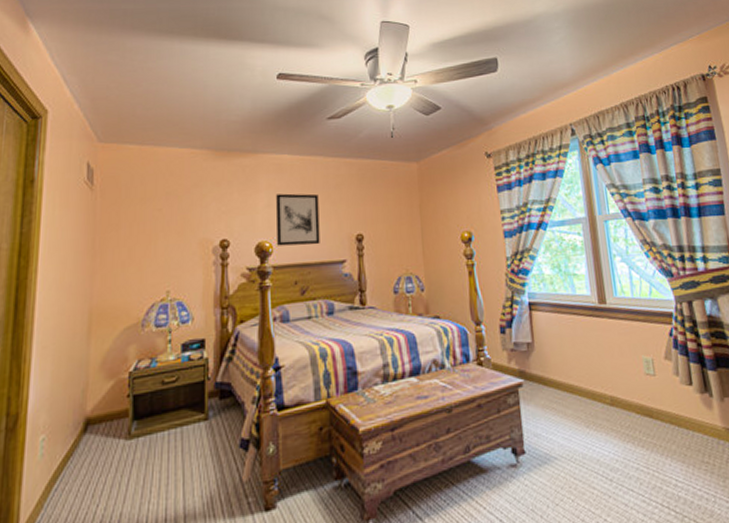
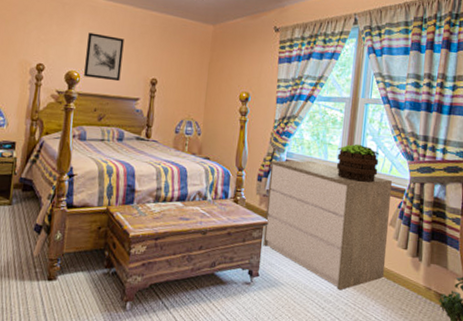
dresser: none [511,298,674,453] -> present [263,160,393,291]
potted plant: none [585,268,637,314] -> present [336,143,380,183]

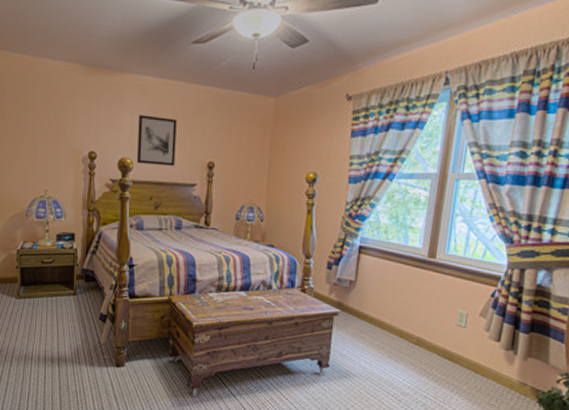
dresser: present [263,160,393,291] -> none [333,246,486,383]
potted plant: present [336,143,380,183] -> none [418,226,471,269]

